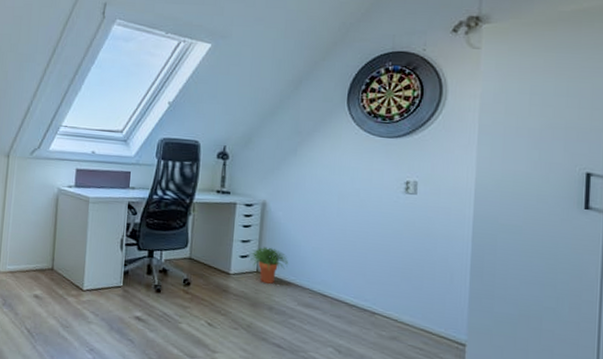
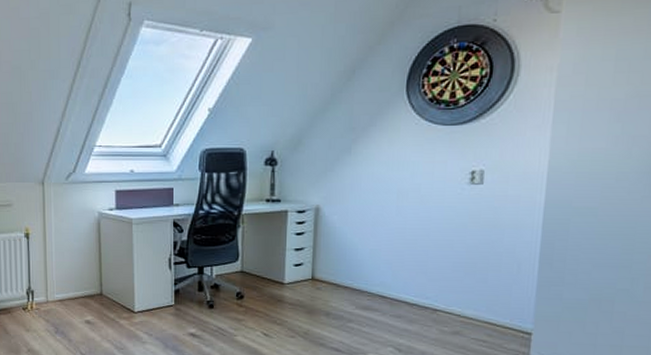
potted plant: present [248,246,288,284] -> none [302,253,345,290]

